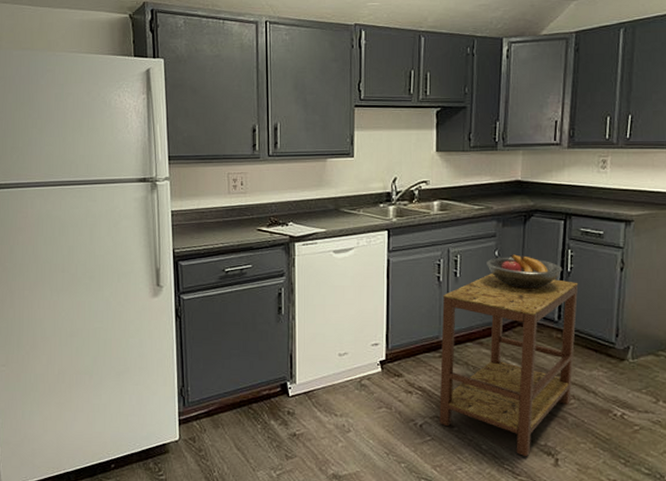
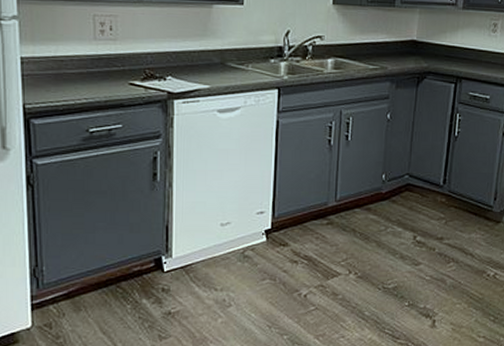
side table: present [439,272,579,457] -> none [324,136,464,321]
fruit bowl: present [487,254,563,289] -> none [378,117,451,153]

